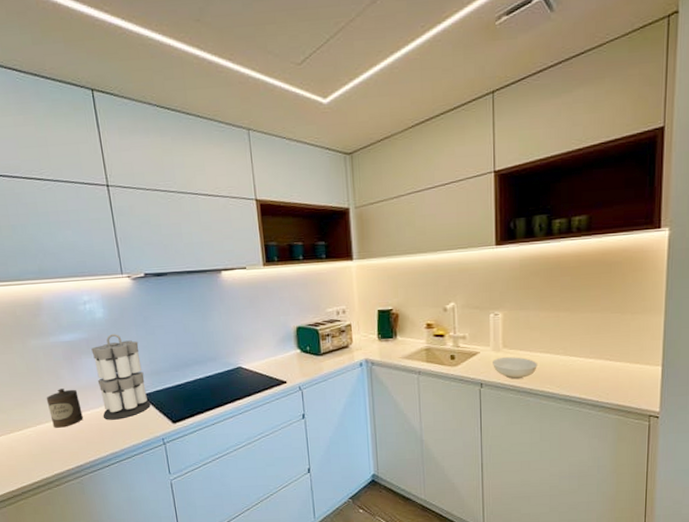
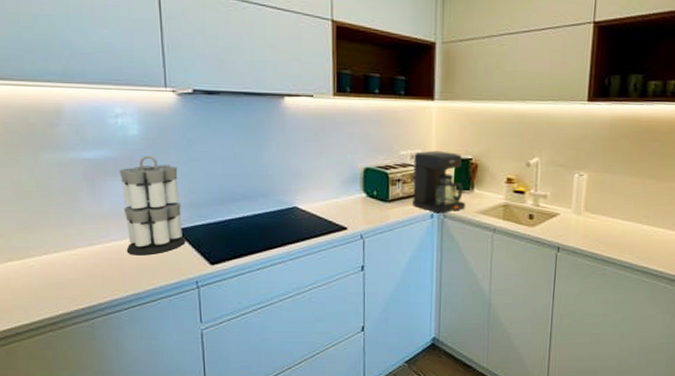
canister: present [46,388,83,428] -> none [57,214,102,260]
coffee maker: none [339,305,391,362] -> present [413,150,466,214]
bowl: present [493,357,537,380] -> none [572,222,618,246]

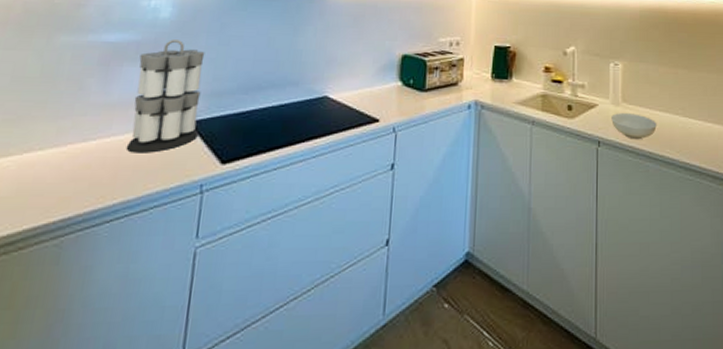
coffee maker: present [413,150,466,214] -> none [450,38,505,104]
bowl: none [572,222,618,246] -> present [611,113,657,140]

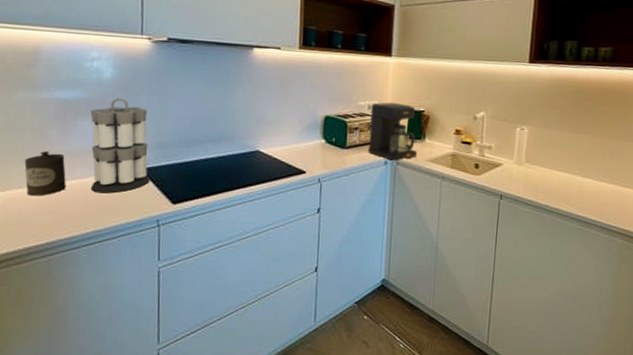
canister: none [48,104,102,159] -> present [24,151,66,196]
coffee maker: none [450,38,505,104] -> present [368,102,418,161]
bowl: present [611,113,657,140] -> none [514,172,555,195]

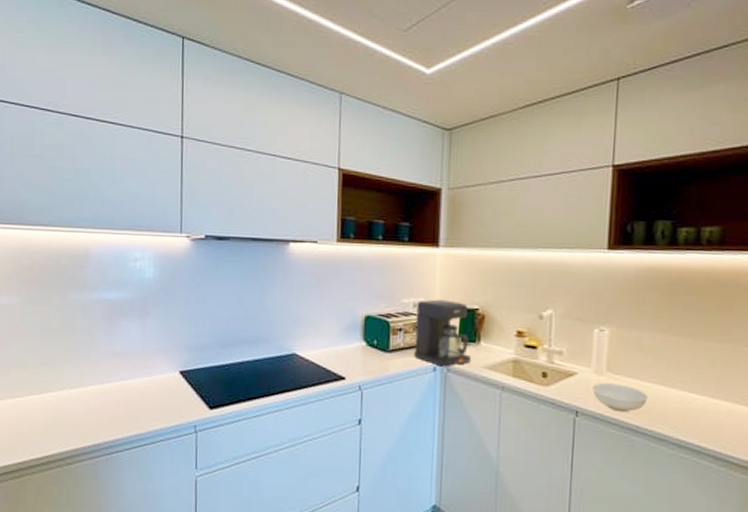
canister: present [24,151,66,196] -> none [75,352,112,397]
spice rack: present [90,98,150,194] -> none [133,298,188,396]
bowl: none [514,172,555,195] -> present [593,383,648,412]

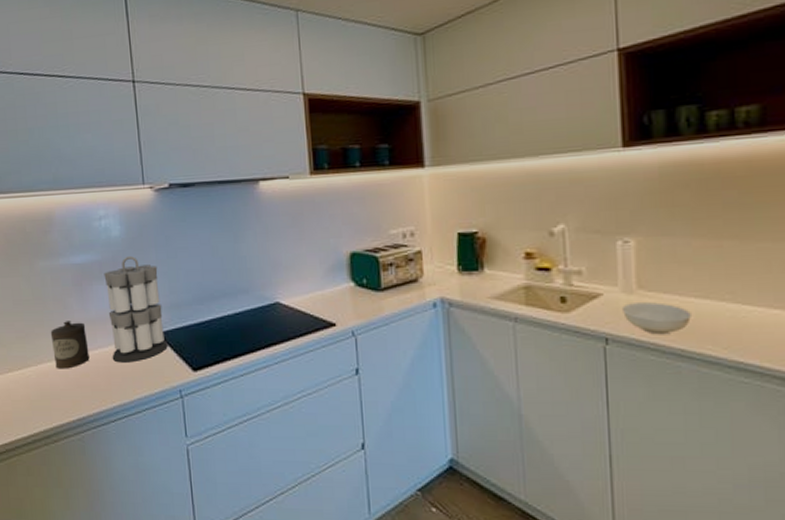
canister: none [75,352,112,397] -> present [50,321,90,369]
spice rack: none [133,298,188,396] -> present [104,256,168,363]
coffee maker: present [414,299,472,367] -> none [406,225,476,302]

